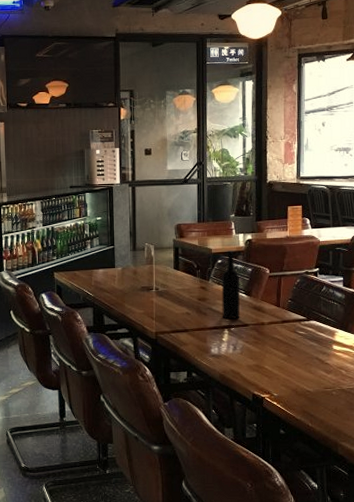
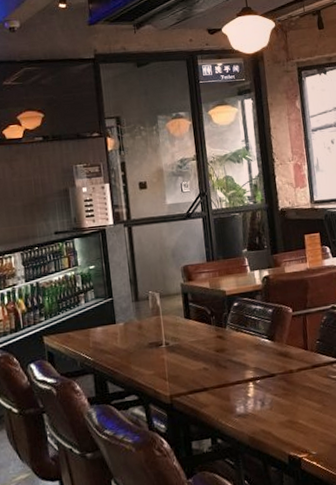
wine bottle: present [221,251,240,319] -> none [239,290,265,370]

